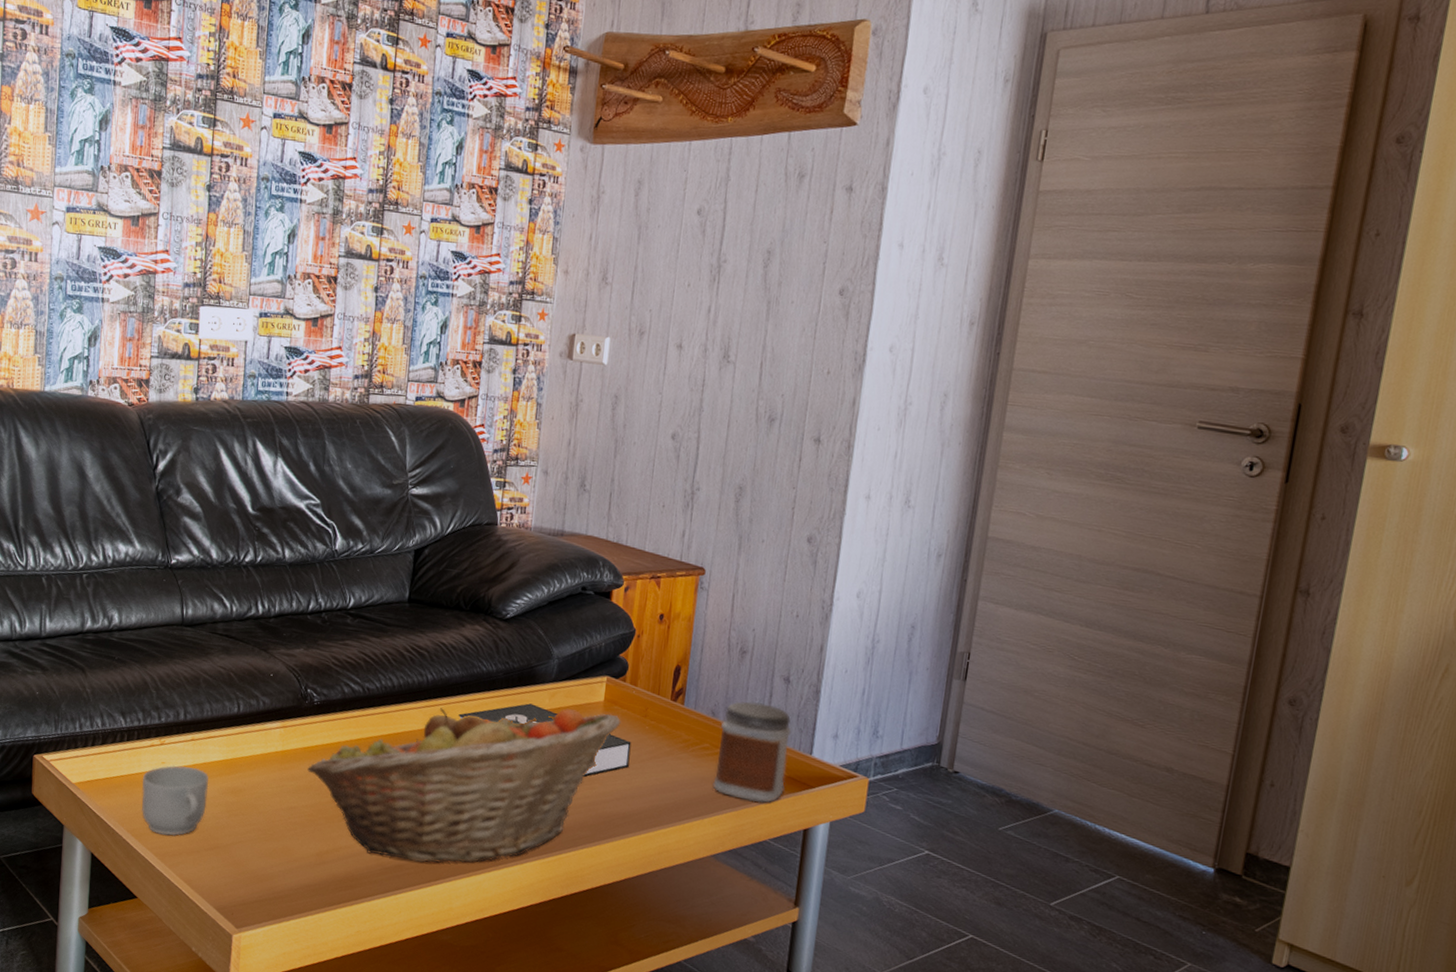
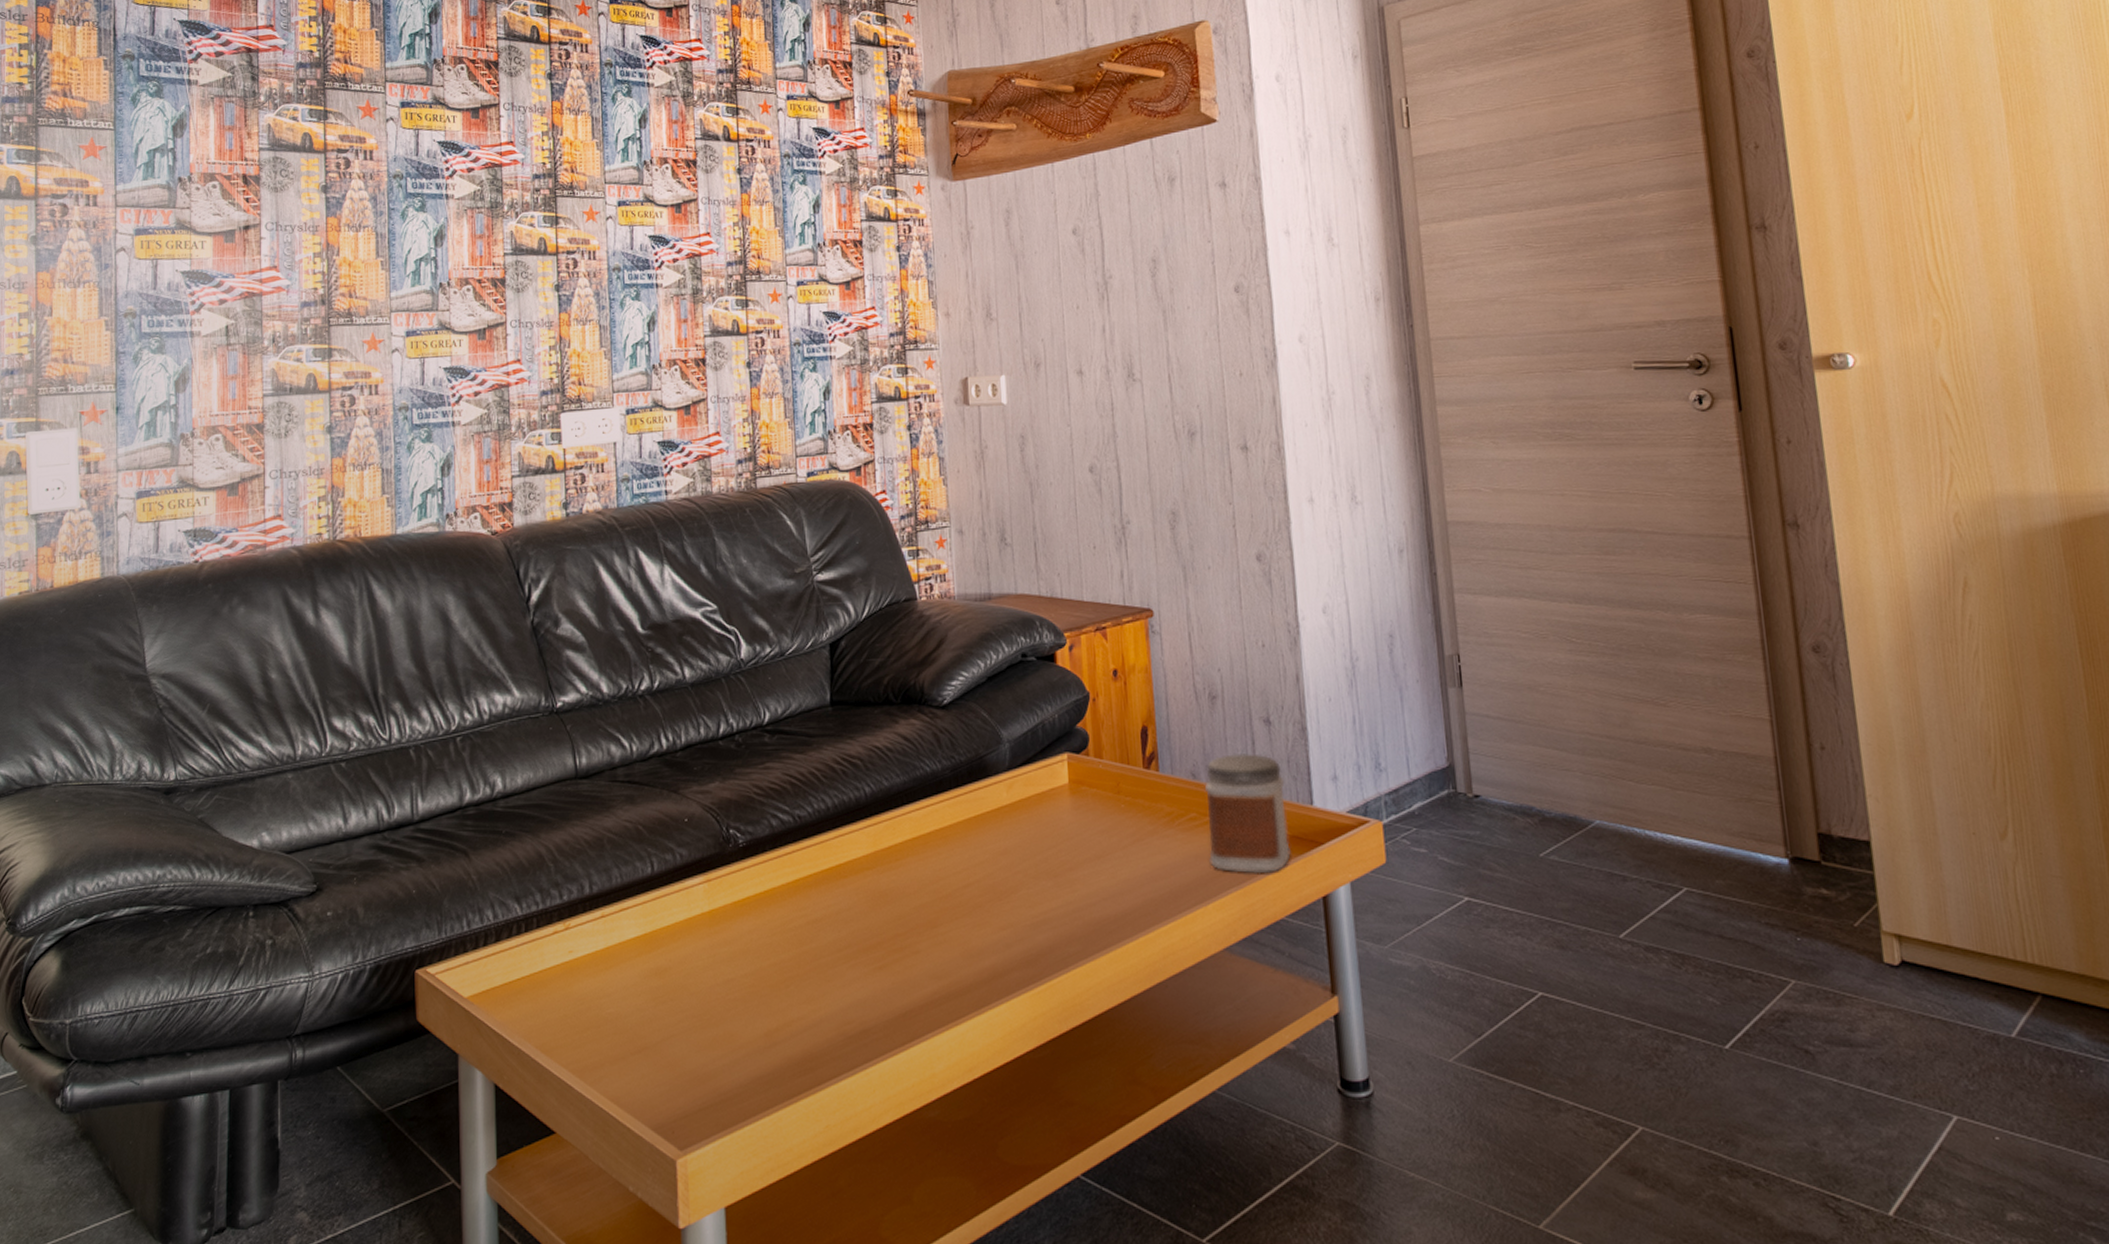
mug: present [141,765,209,836] -> none [548,950,628,1044]
fruit basket: present [307,708,621,863] -> none [741,797,1092,1022]
booklet: present [458,703,632,778] -> none [906,801,1111,880]

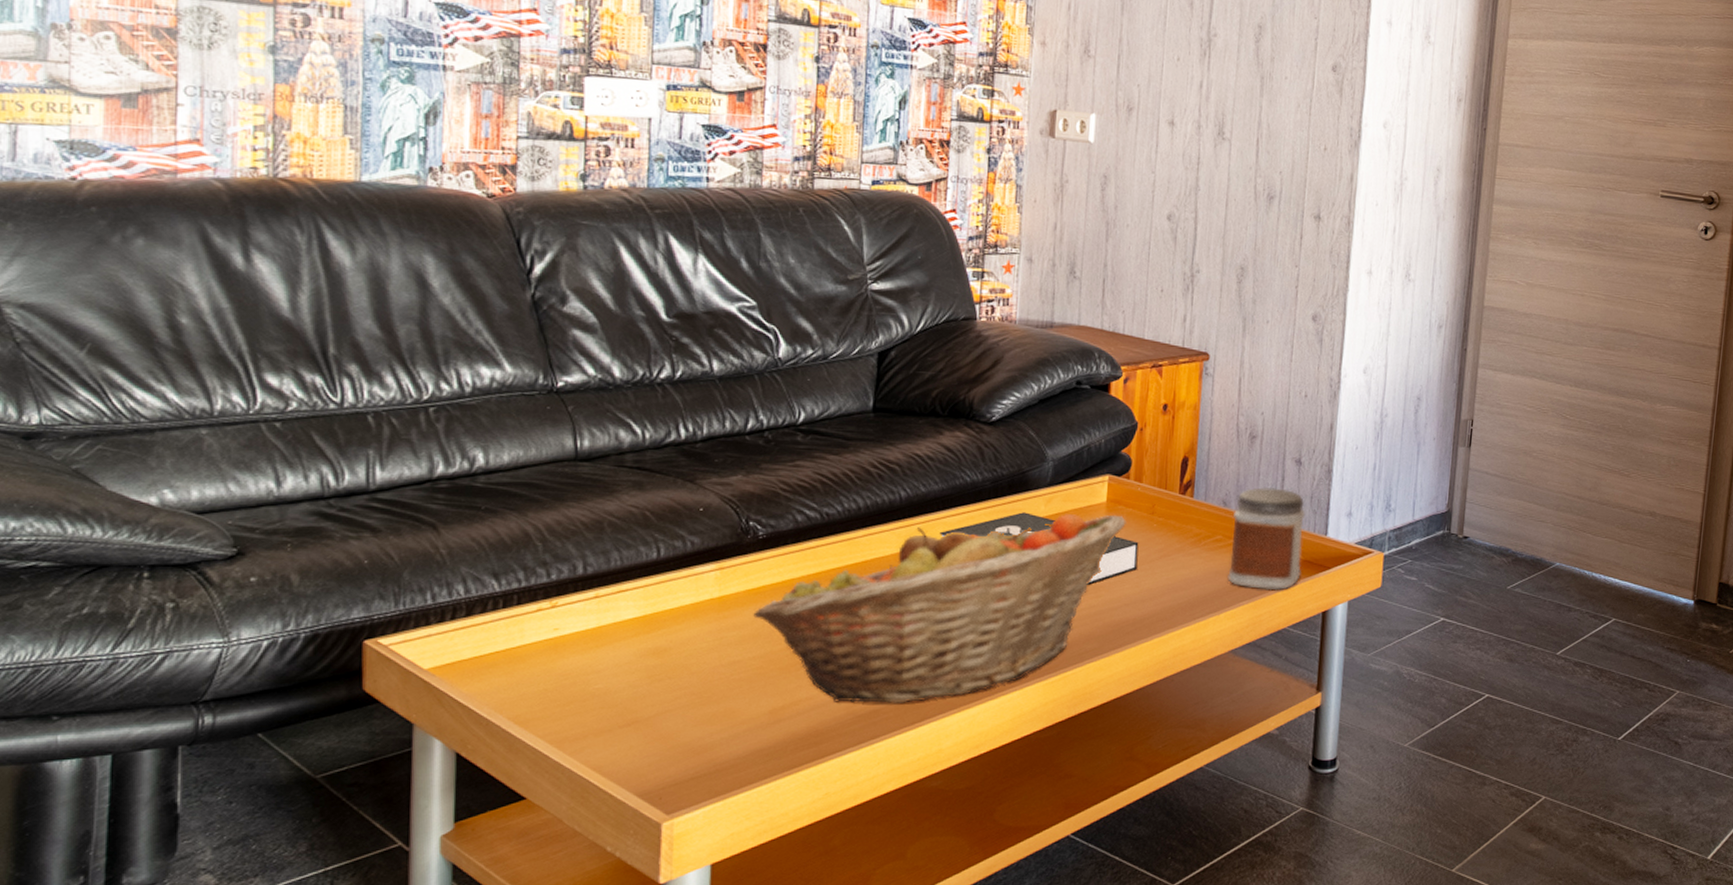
fruit basket: none [741,797,1092,1022] -> present [753,514,1126,703]
booklet: none [906,801,1111,880] -> present [939,512,1139,586]

